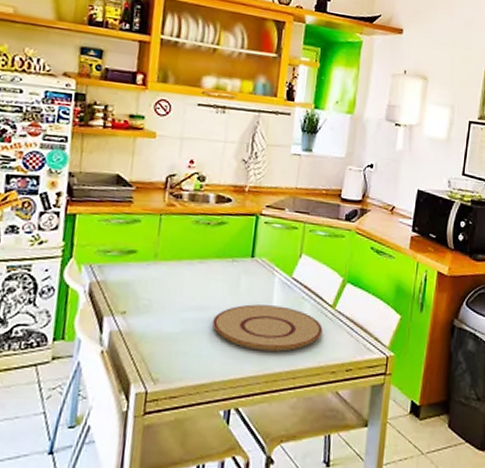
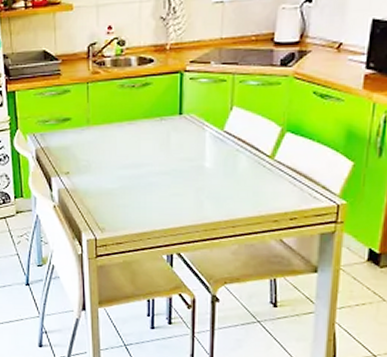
plate: present [212,304,323,352] -> none [148,159,261,203]

